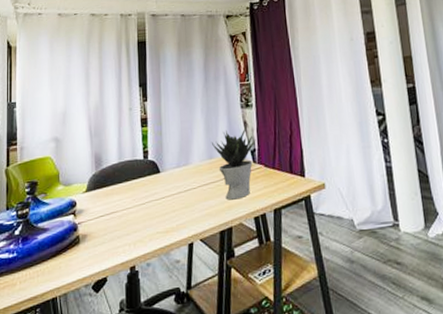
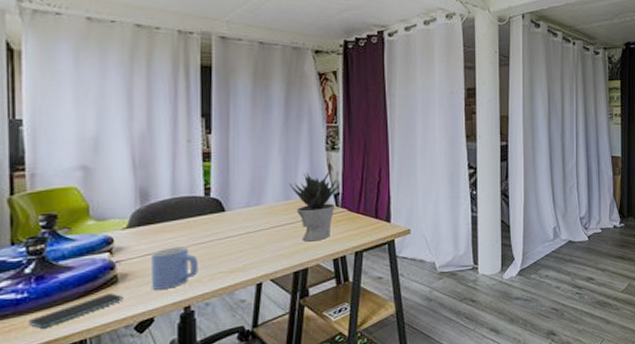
smartphone: none [16,253,83,286] -> present [27,293,123,329]
mug: none [104,207,140,250] -> present [152,246,198,290]

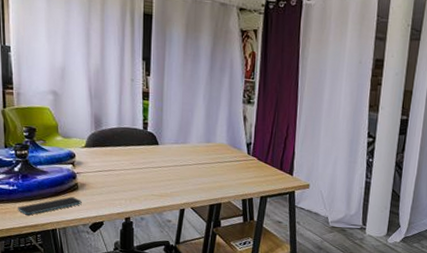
mug: present [152,246,198,290] -> none [103,168,136,201]
potted plant: present [288,169,341,242] -> none [210,120,253,182]

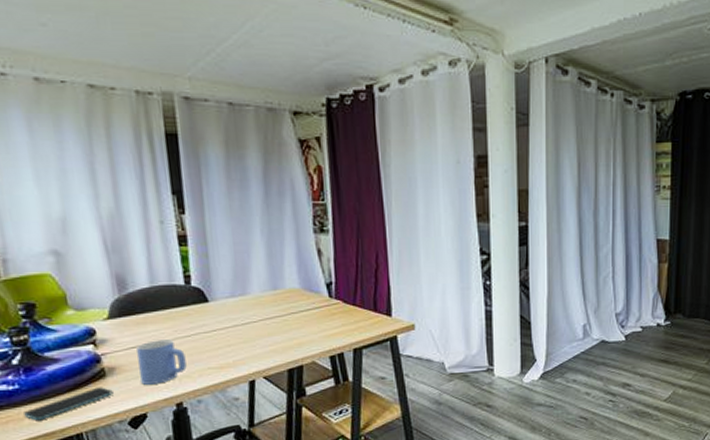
mug: none [103,168,136,201] -> present [136,339,187,385]

